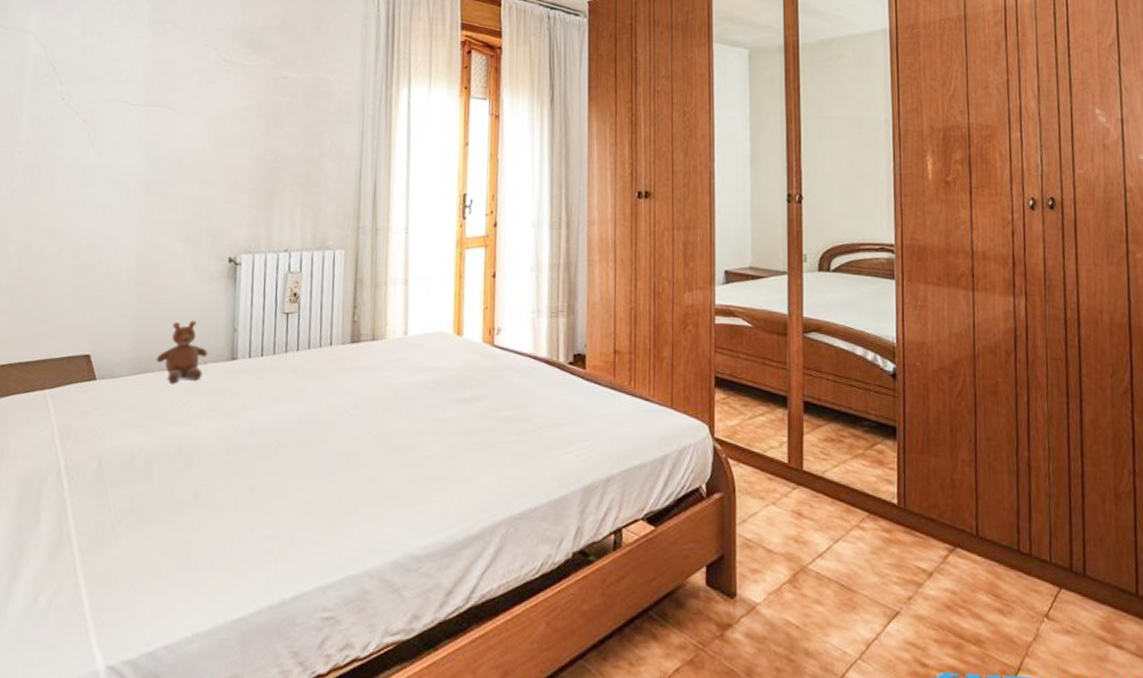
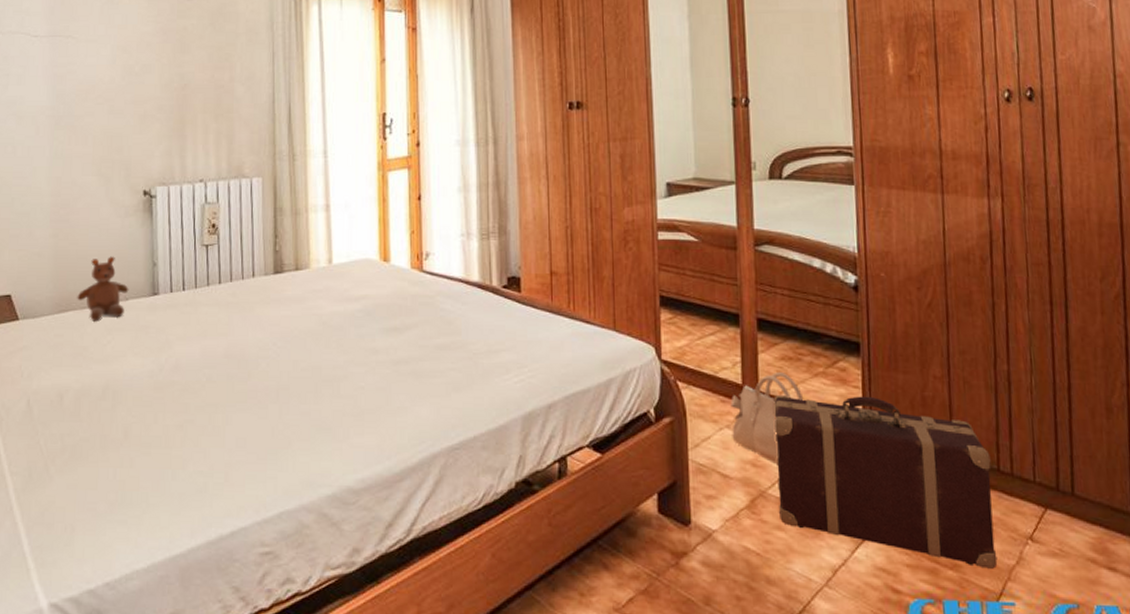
shoulder bag: none [777,452,844,540] -> present [730,371,804,464]
suitcase: none [816,474,1017,645] -> present [773,394,998,569]

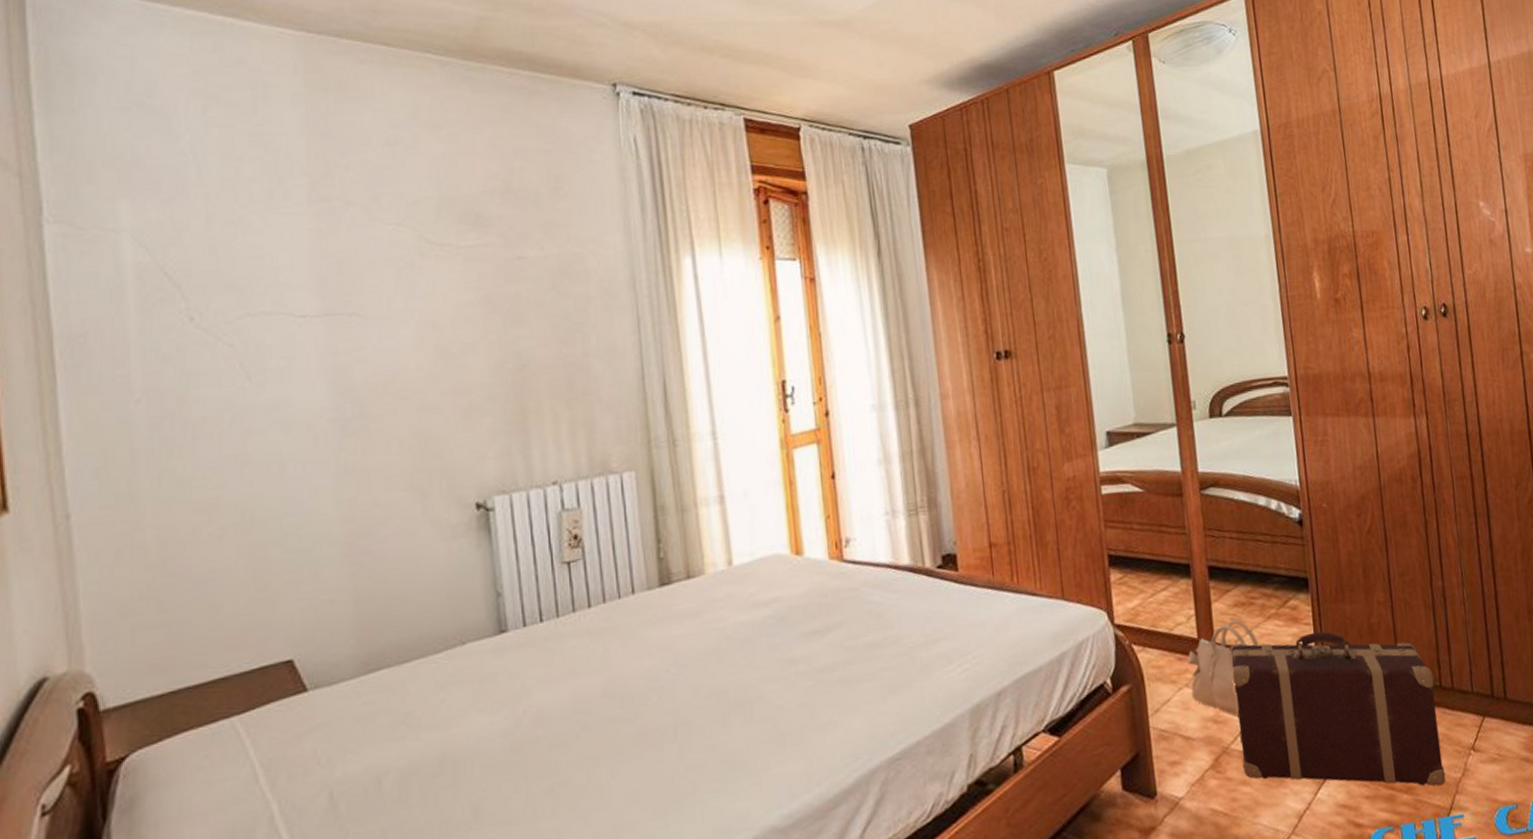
teddy bear: present [77,256,129,322] -> none [391,591,466,678]

